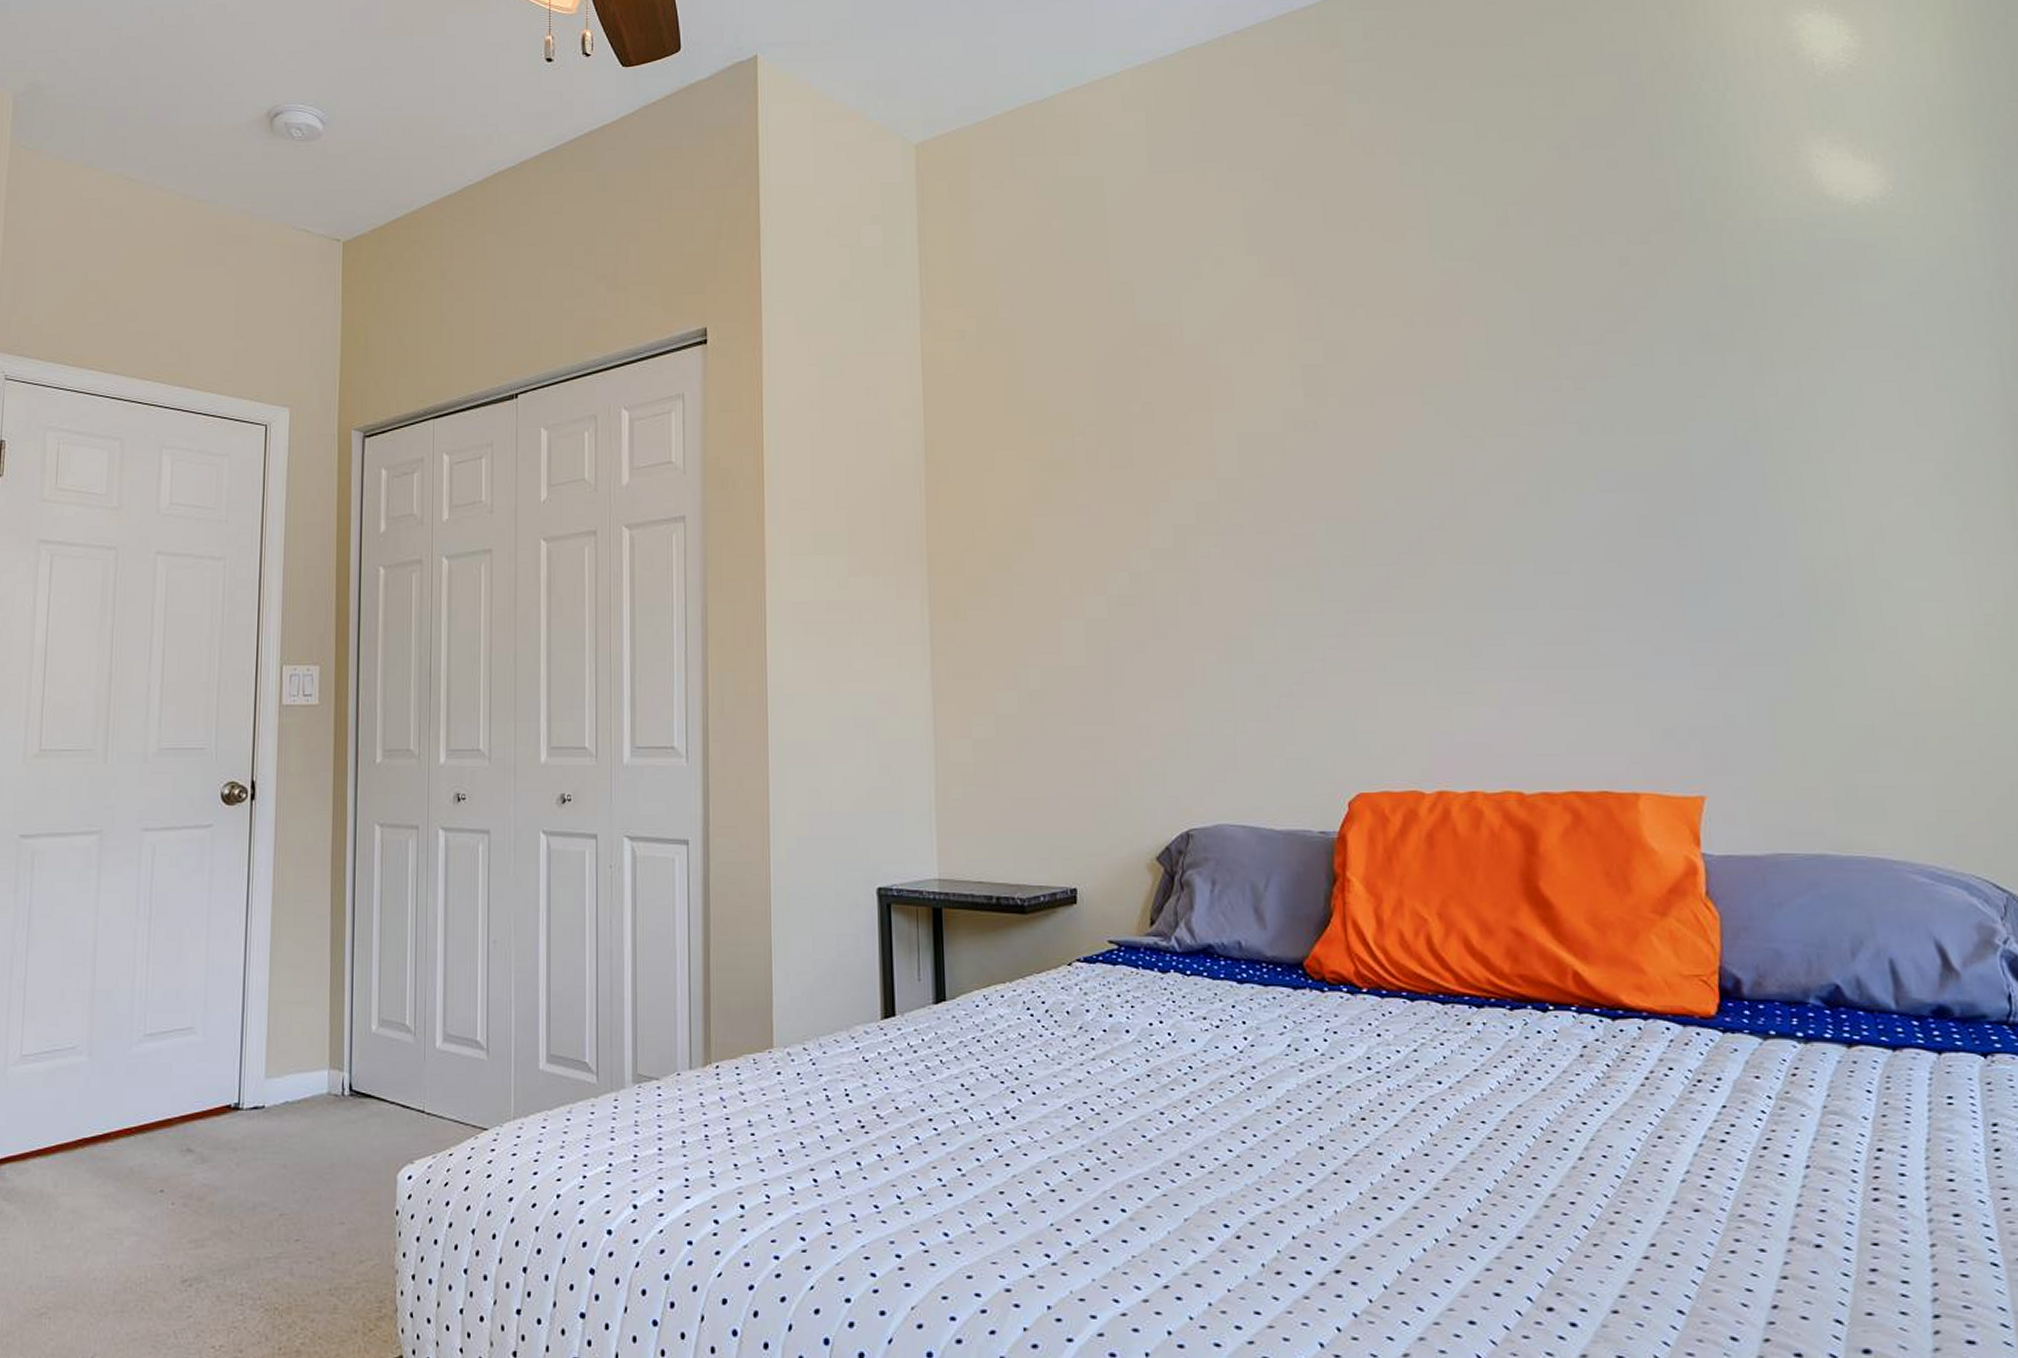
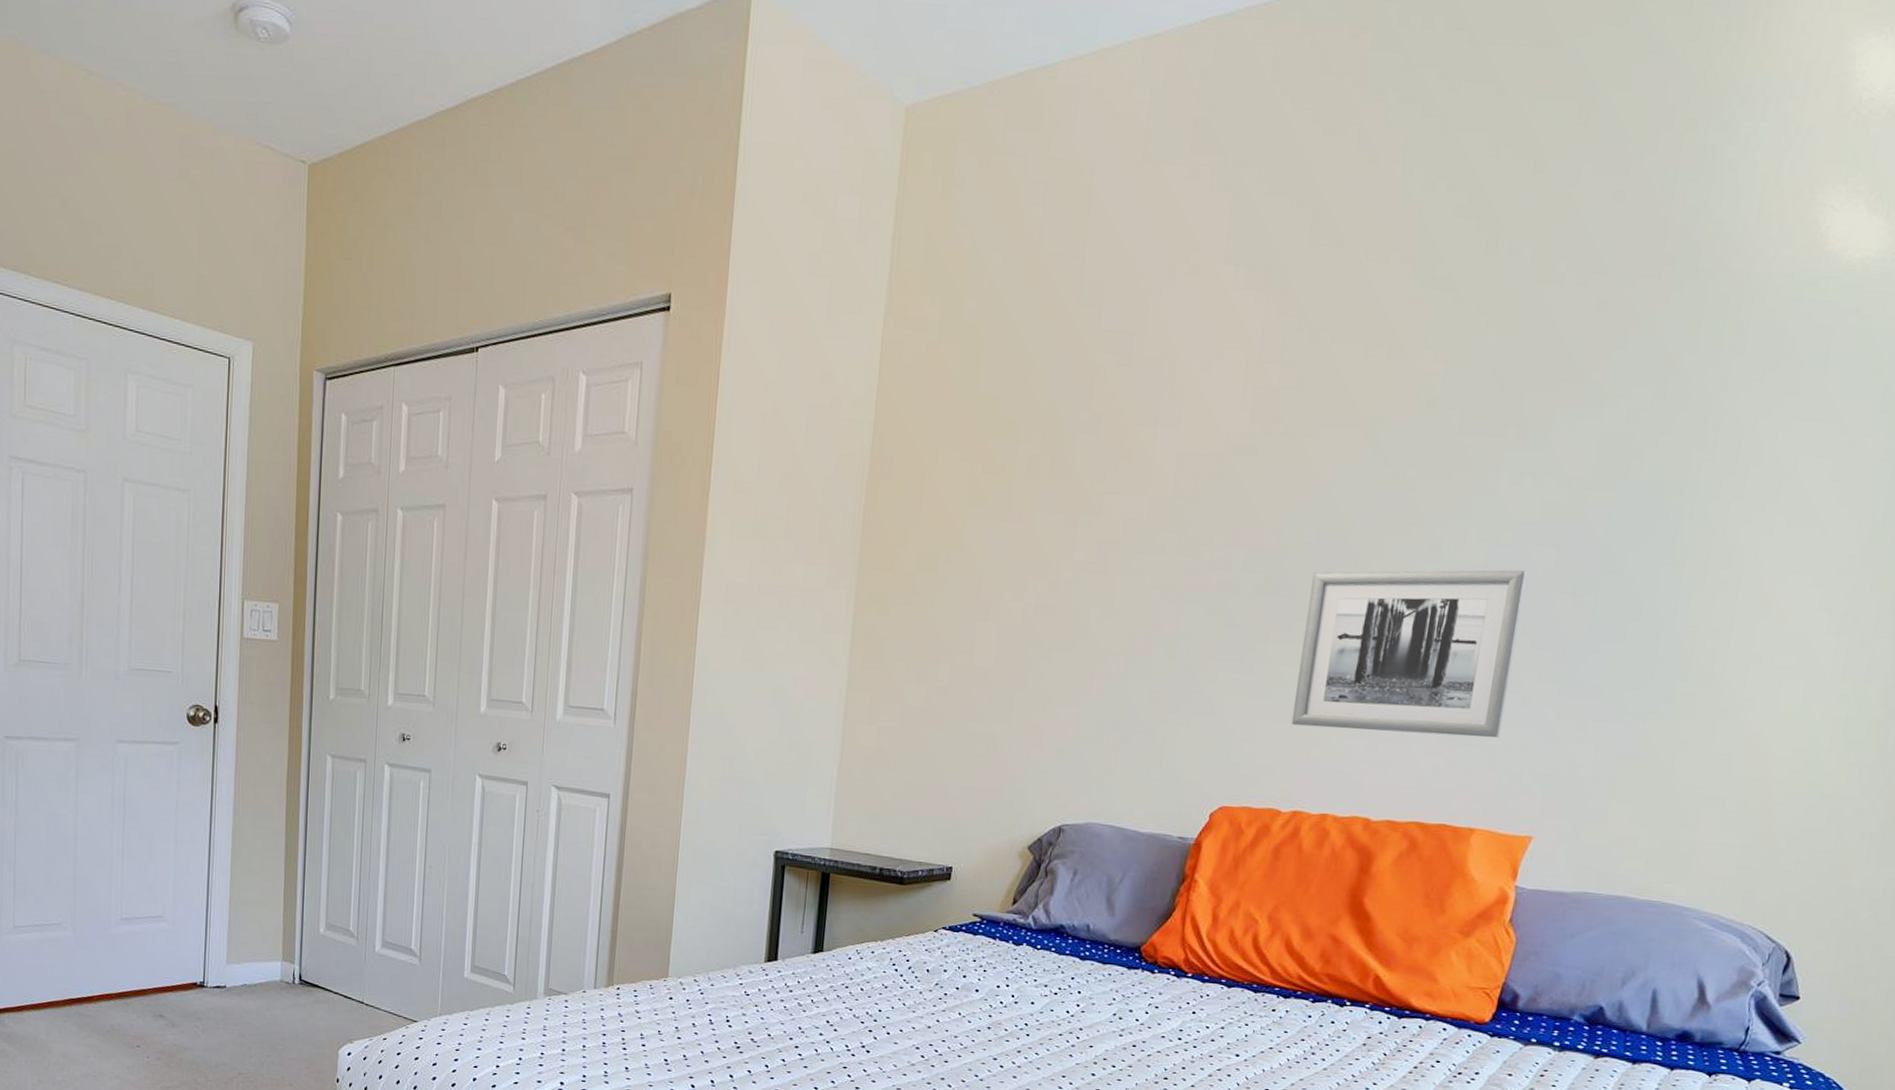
wall art: none [1401,518,1639,698] -> present [1291,569,1527,738]

